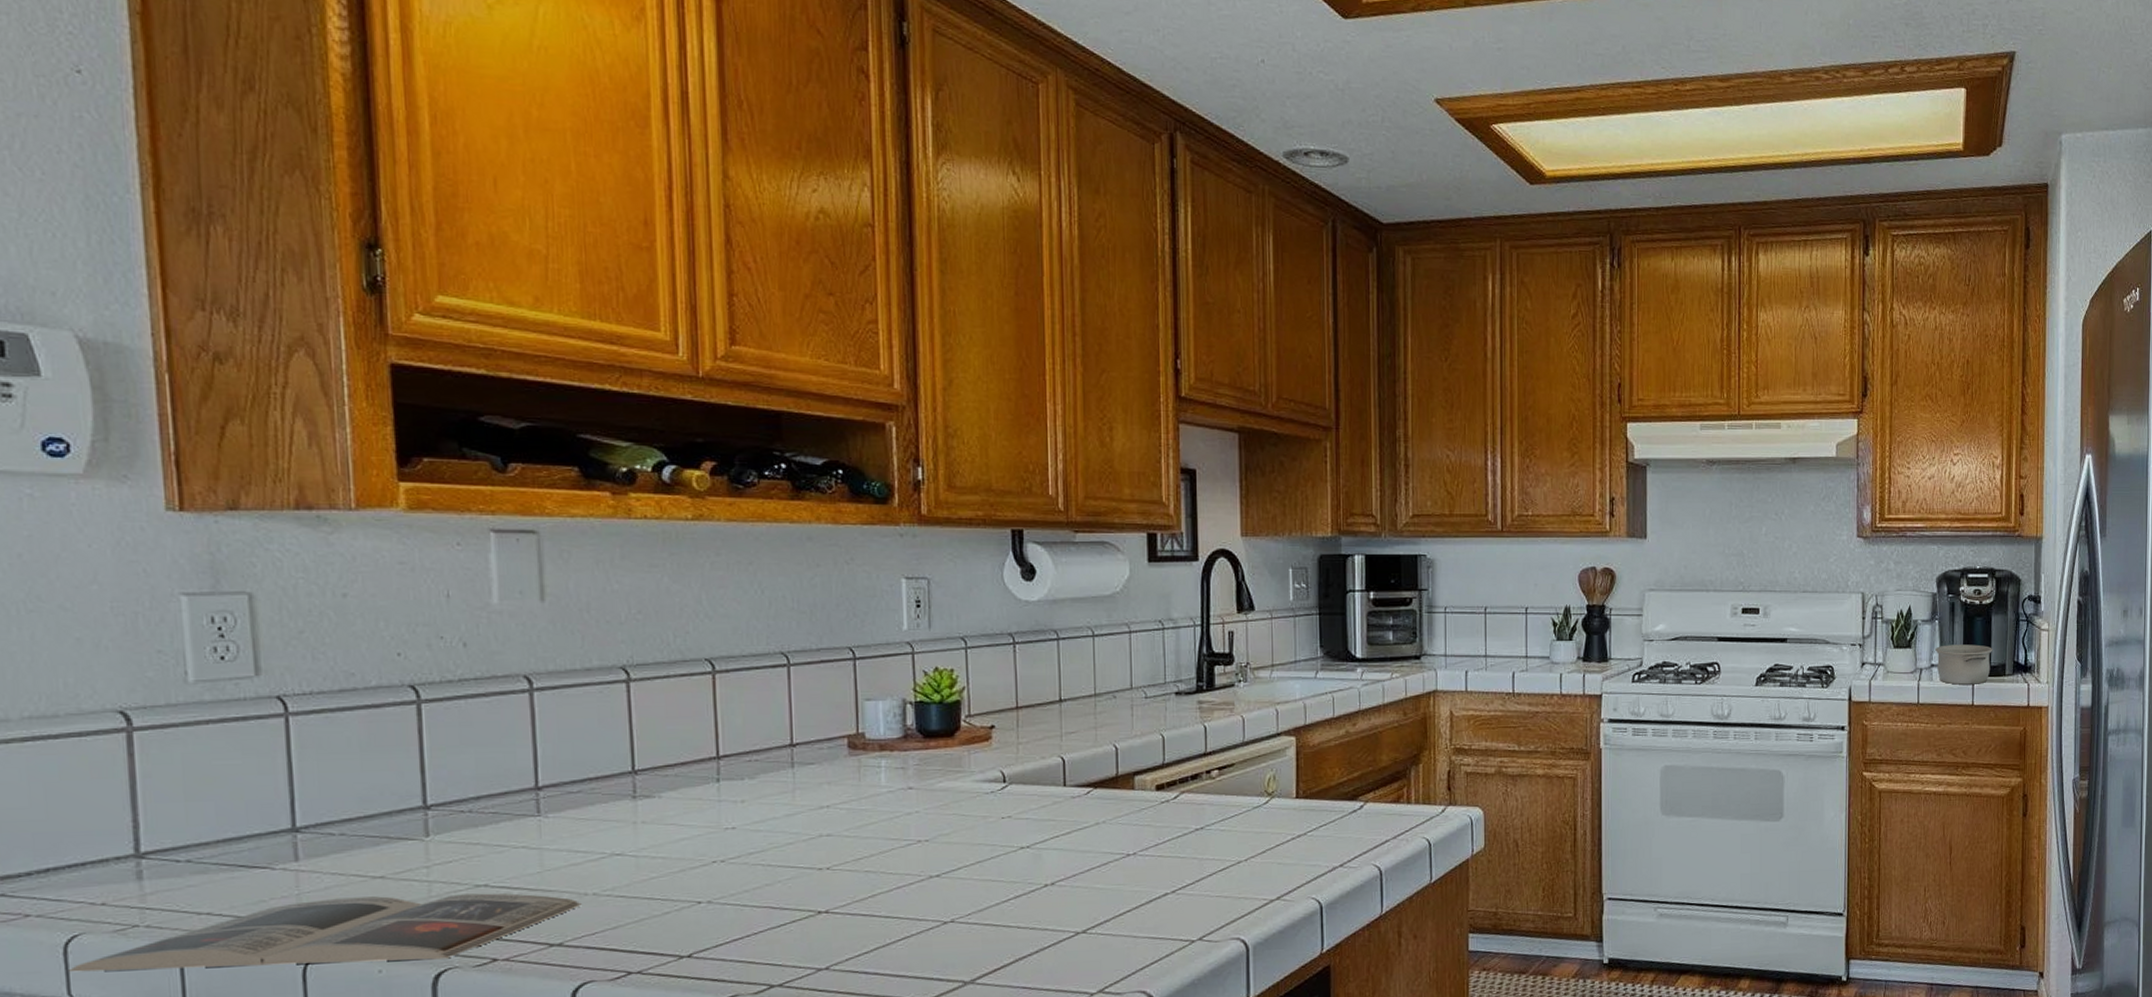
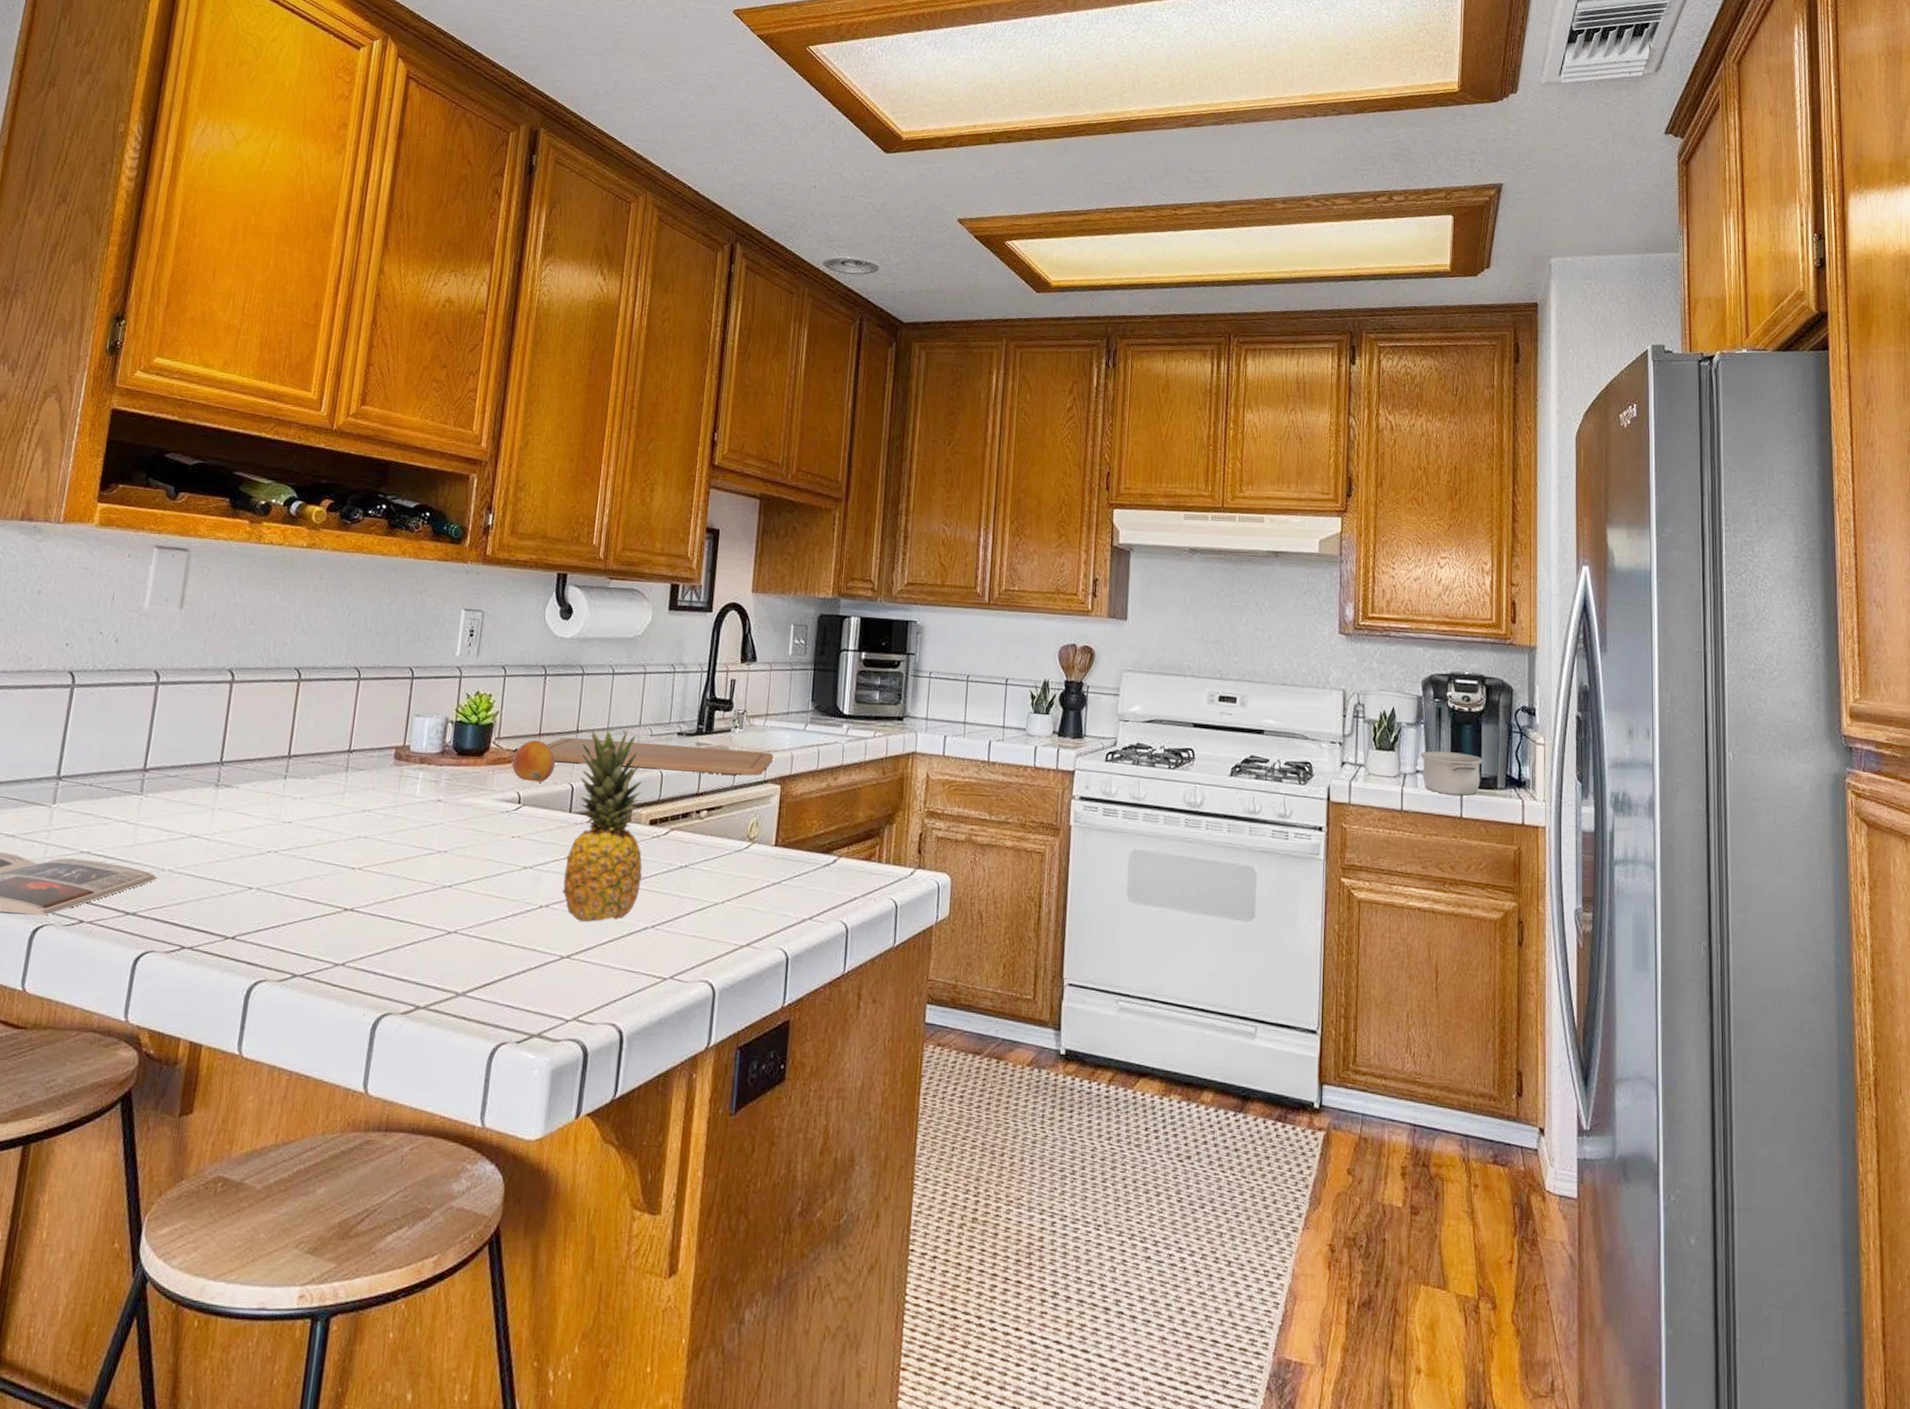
fruit: none [988,714,1040,759] -> present [511,740,556,783]
chopping board: none [1026,704,1284,735] -> present [546,737,773,776]
fruit: none [1066,695,1154,896] -> present [561,729,643,923]

